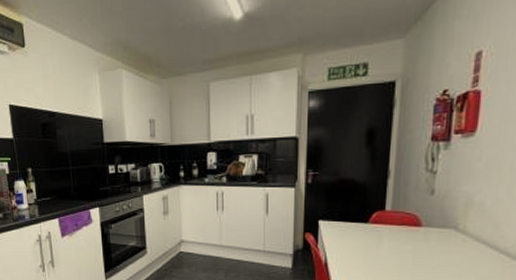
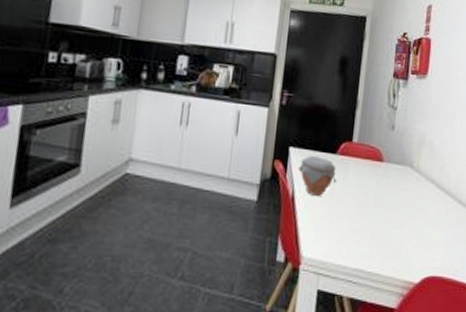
jar: none [328,227,370,261] -> present [297,156,337,196]

